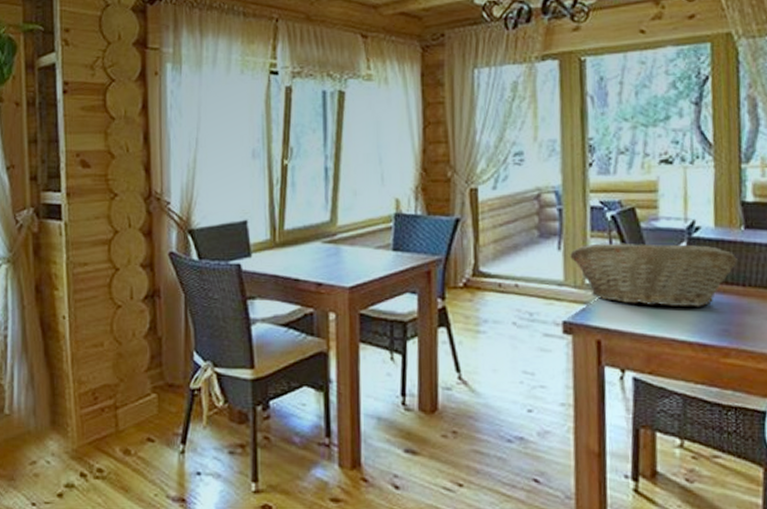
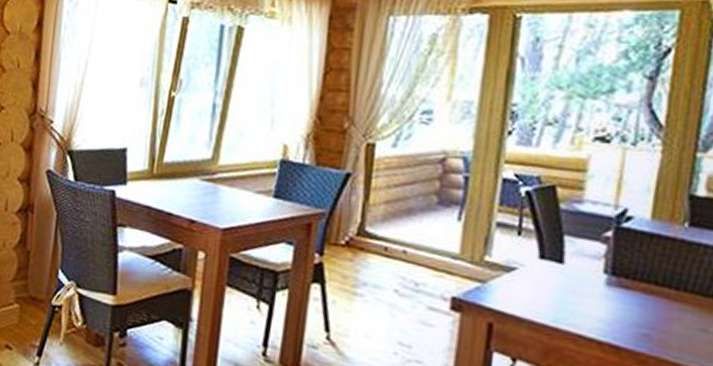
fruit basket: present [570,242,738,308] -> none [470,219,674,305]

